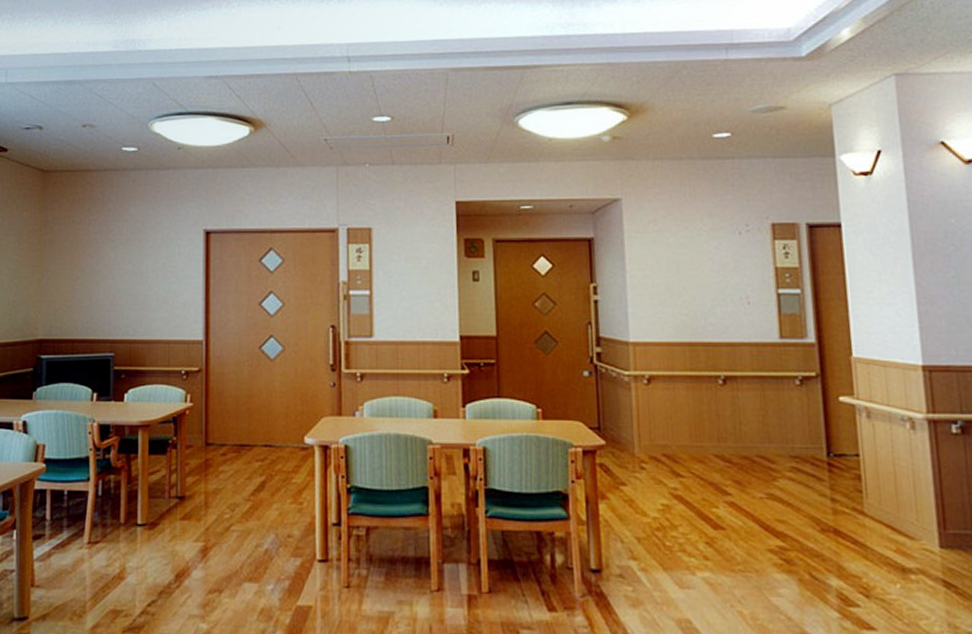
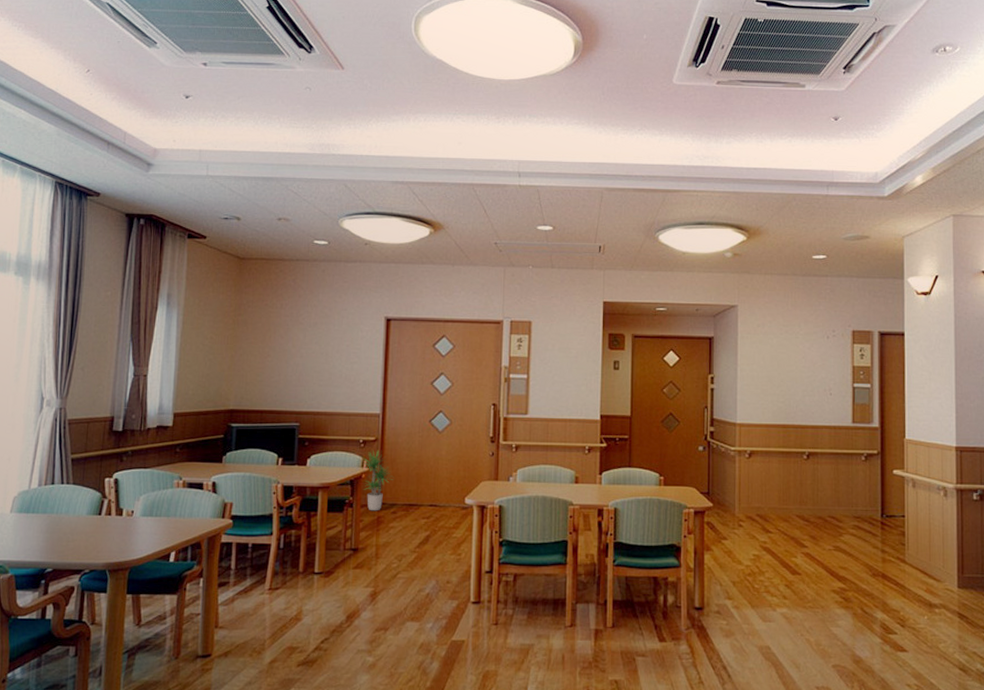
potted plant: none [185,382,223,453] -> present [362,450,395,511]

